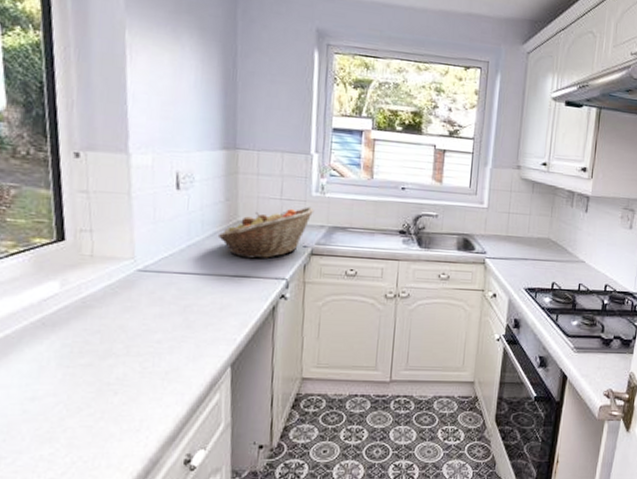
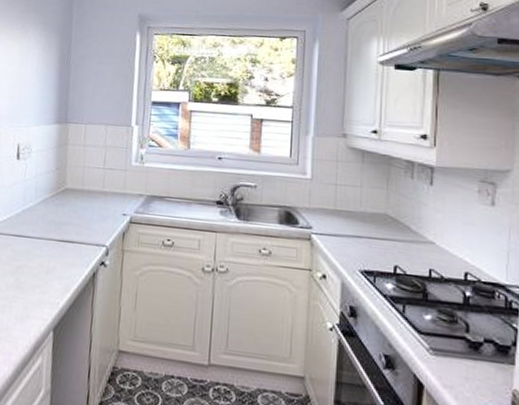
fruit basket: present [217,206,315,259] -> none [48,176,134,225]

